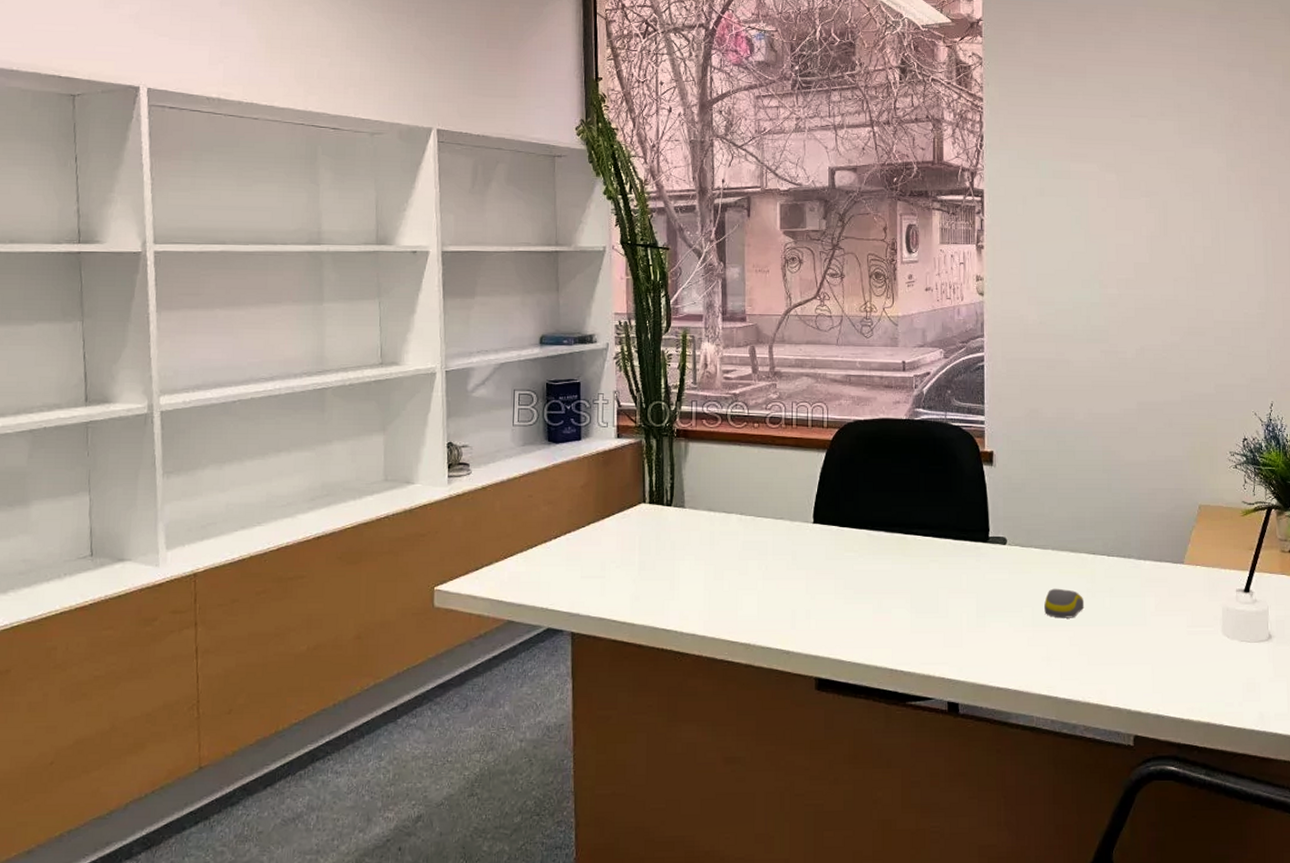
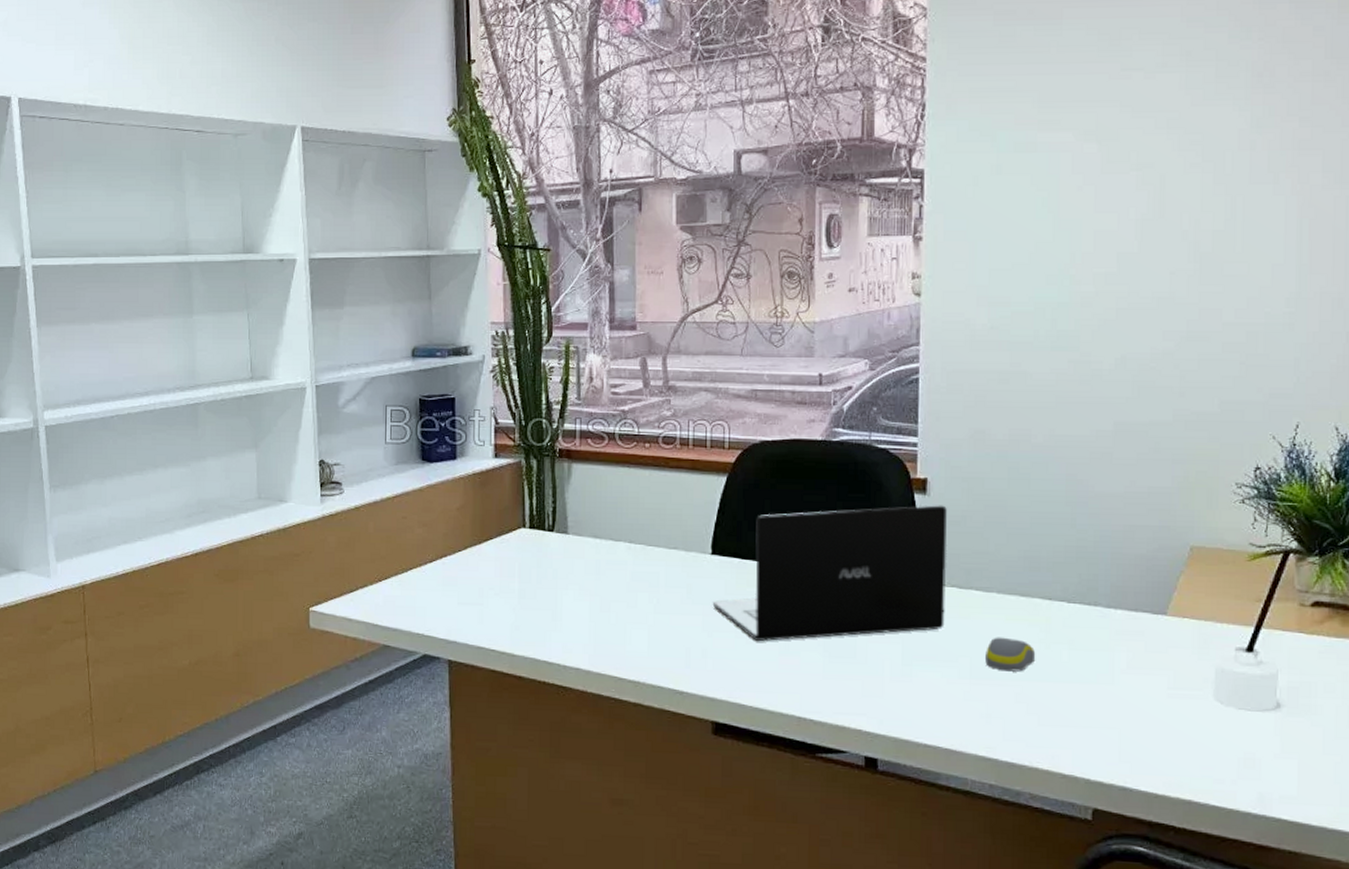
laptop: none [814,474,1011,601] -> present [712,505,948,641]

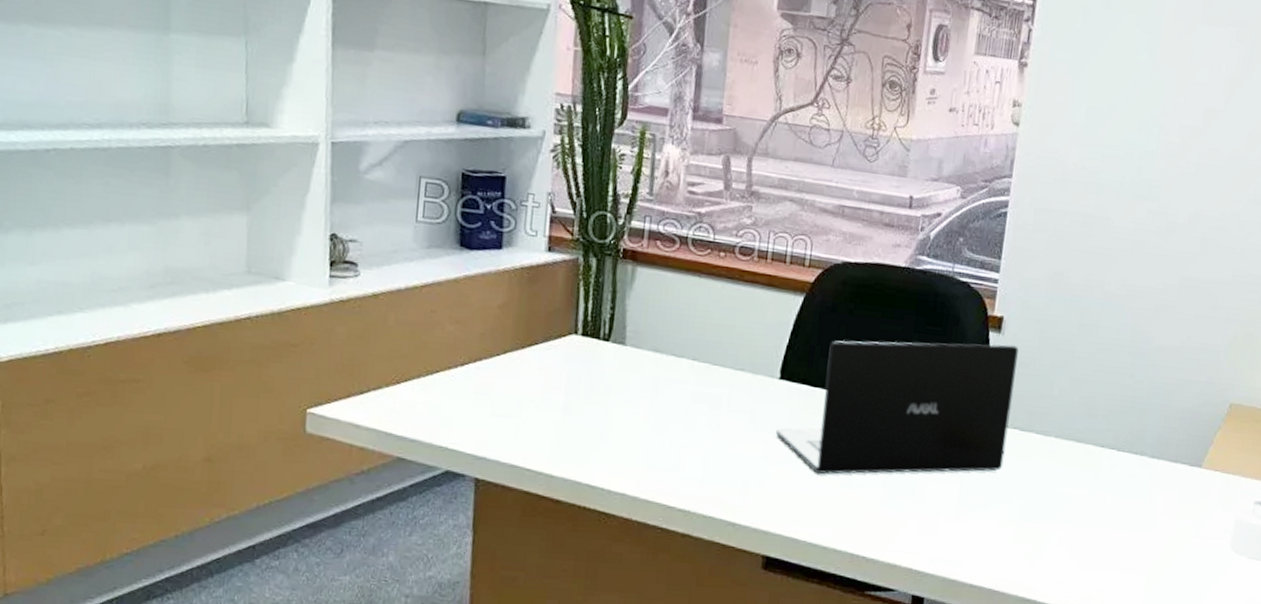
computer mouse: present [985,637,1036,672] -> none [1036,481,1083,516]

